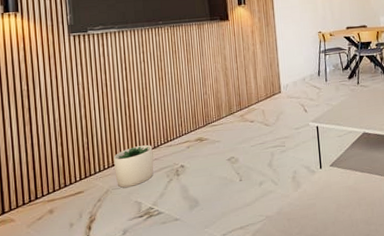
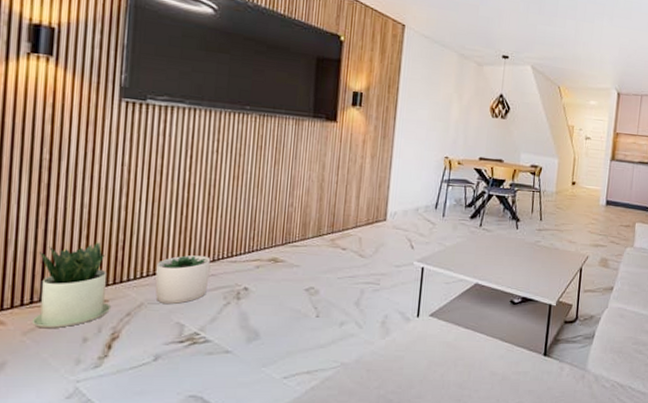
planter: none [30,147,87,220] -> present [31,242,112,329]

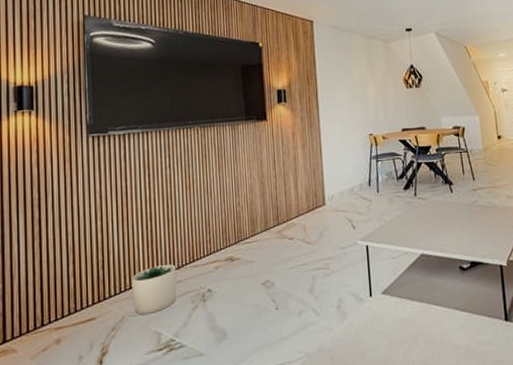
planter: present [31,242,112,329] -> none [36,265,99,352]

